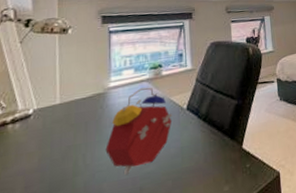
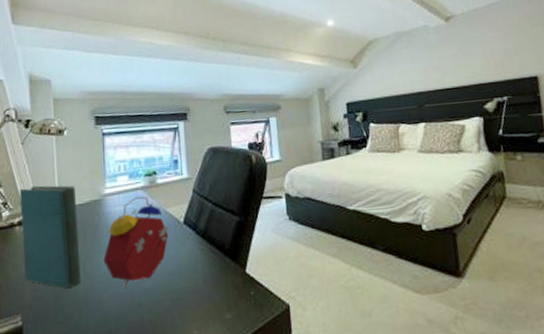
book: none [14,81,80,182] -> present [19,185,80,289]

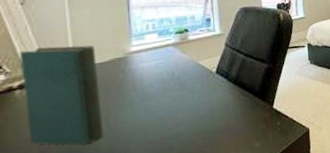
alarm clock: present [103,196,169,288] -> none [130,51,201,136]

